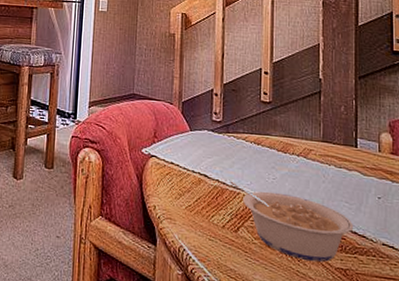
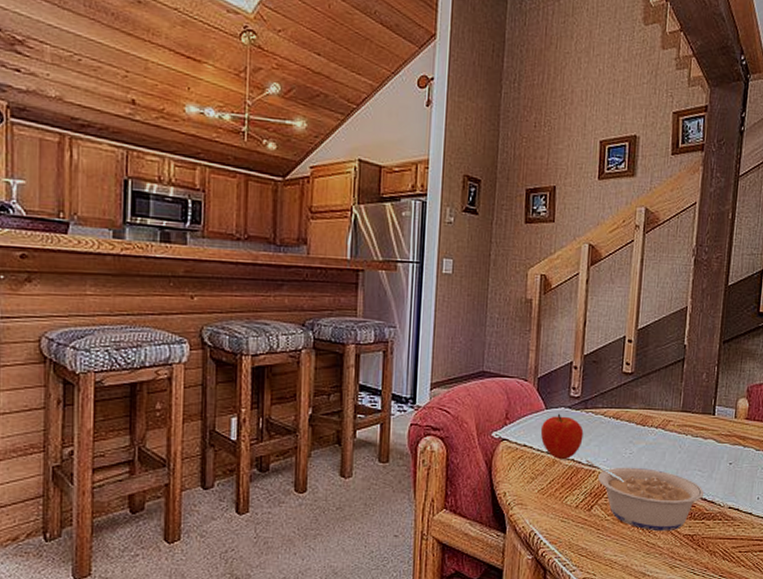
fruit: none [186,135,227,180] -> present [540,413,584,460]

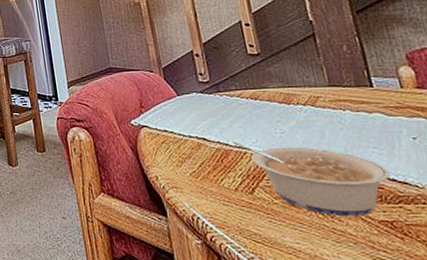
fruit: present [540,413,584,460] -> none [176,98,225,143]

